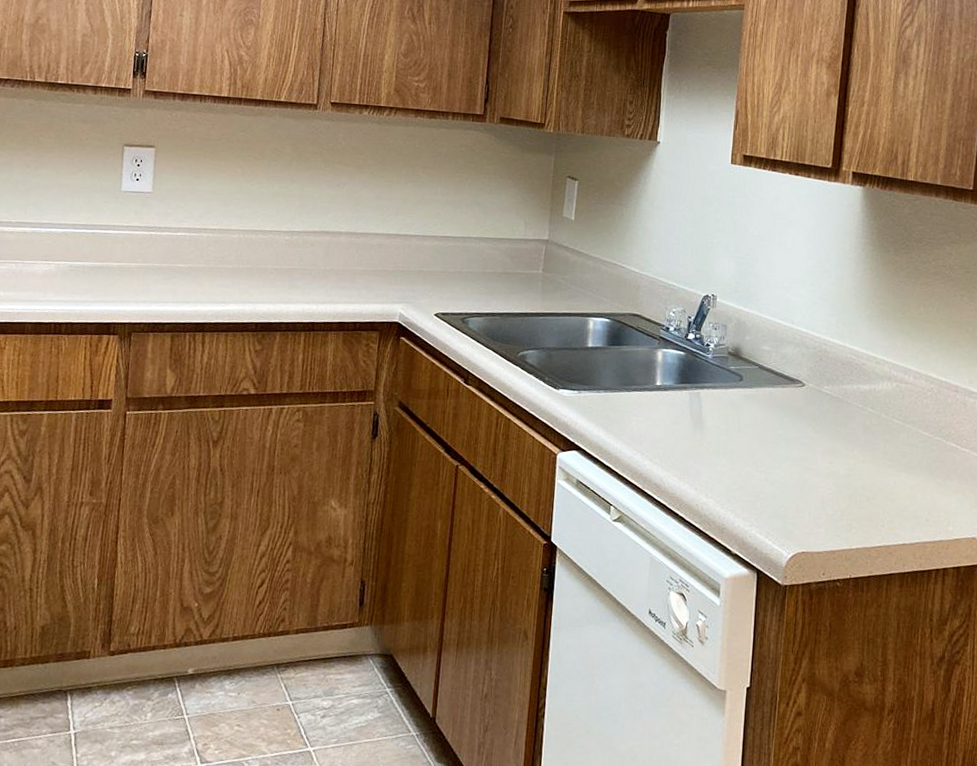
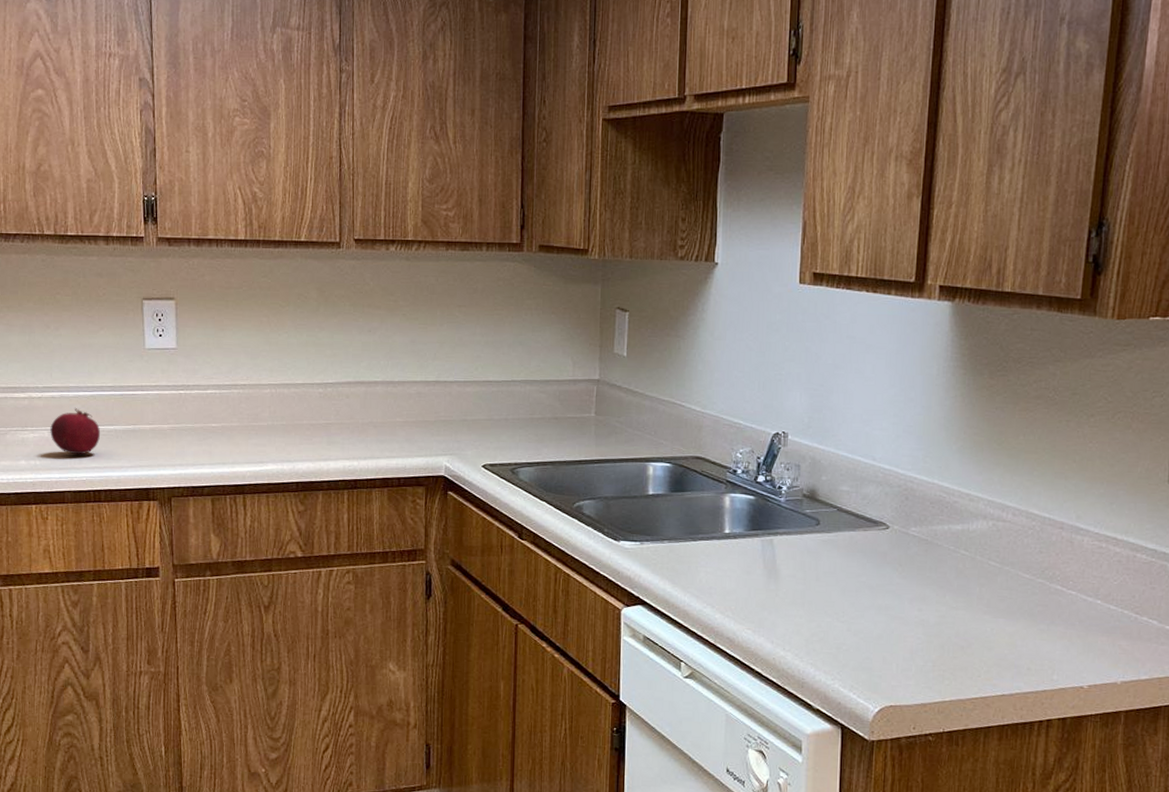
fruit: none [18,243,69,289] -> present [50,407,101,455]

